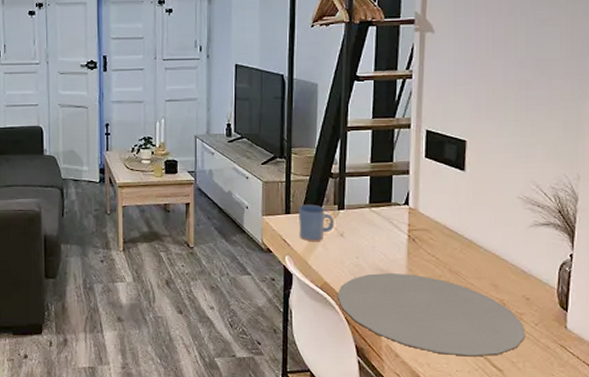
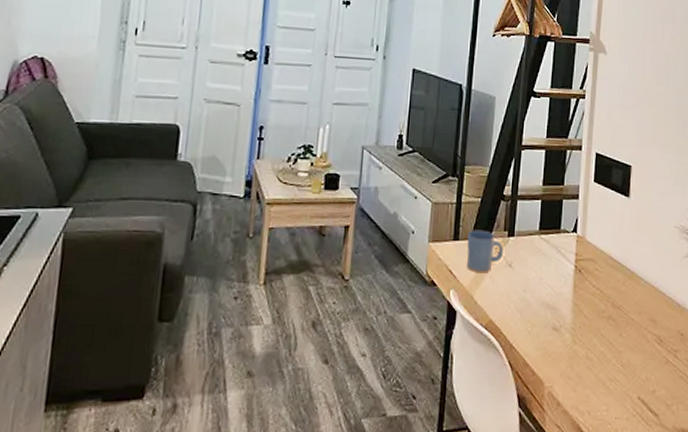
placemat: present [337,273,526,357] -> none [501,309,680,401]

